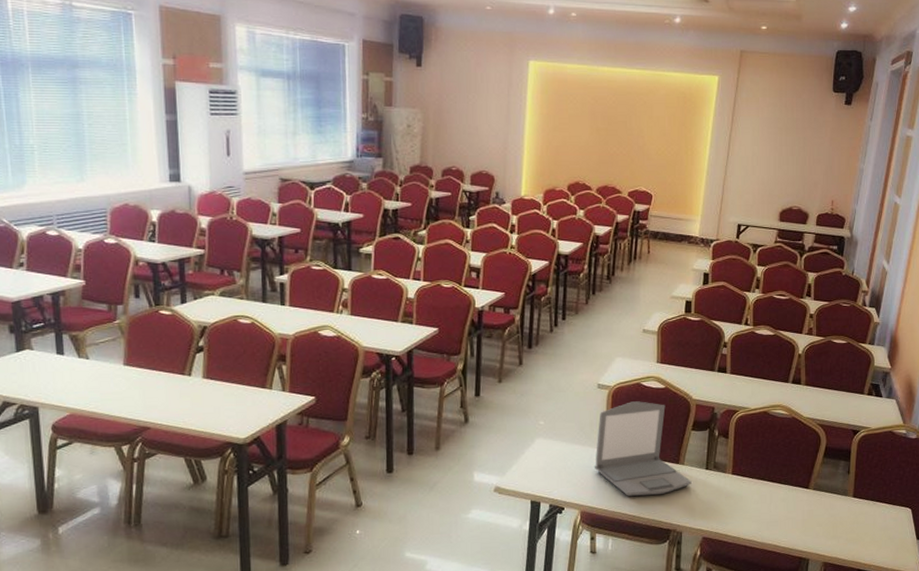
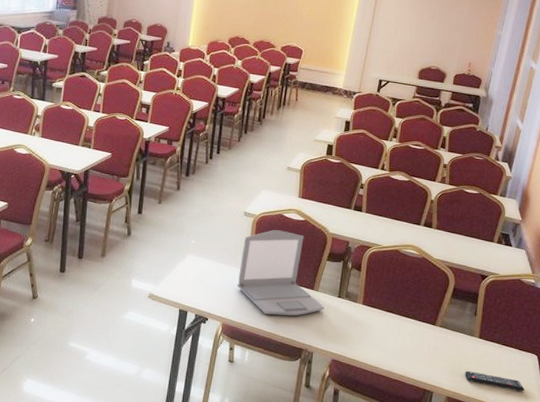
remote control: none [840,532,900,547] -> present [465,371,524,391]

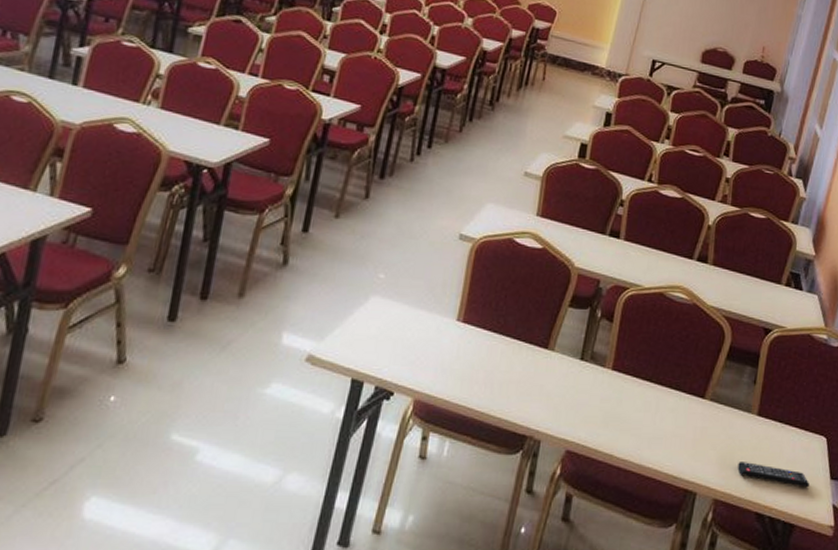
laptop: present [236,230,325,317] -> none [439,261,561,388]

